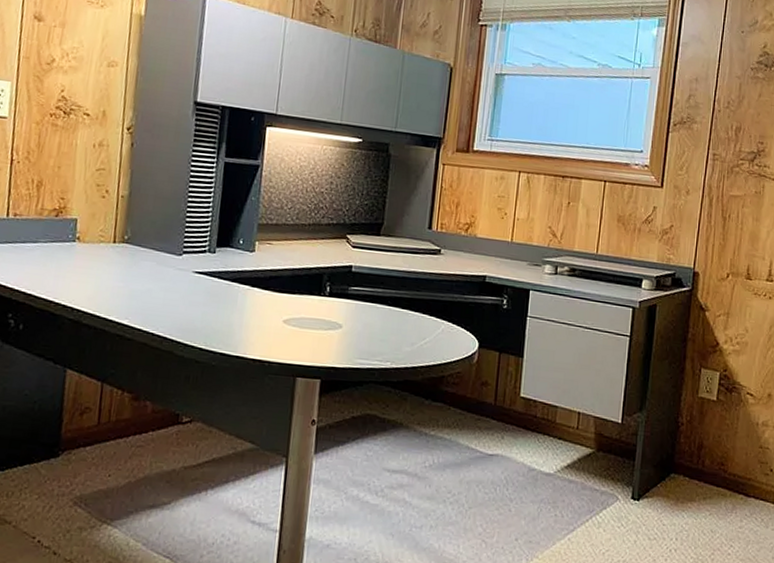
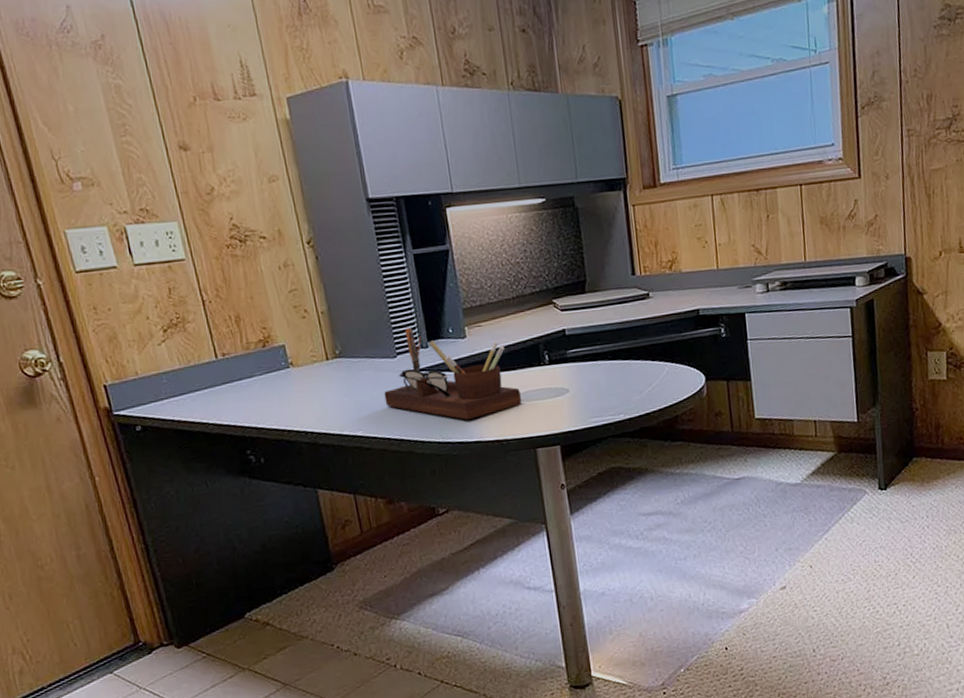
desk organizer: none [158,229,294,333] -> present [384,327,522,420]

